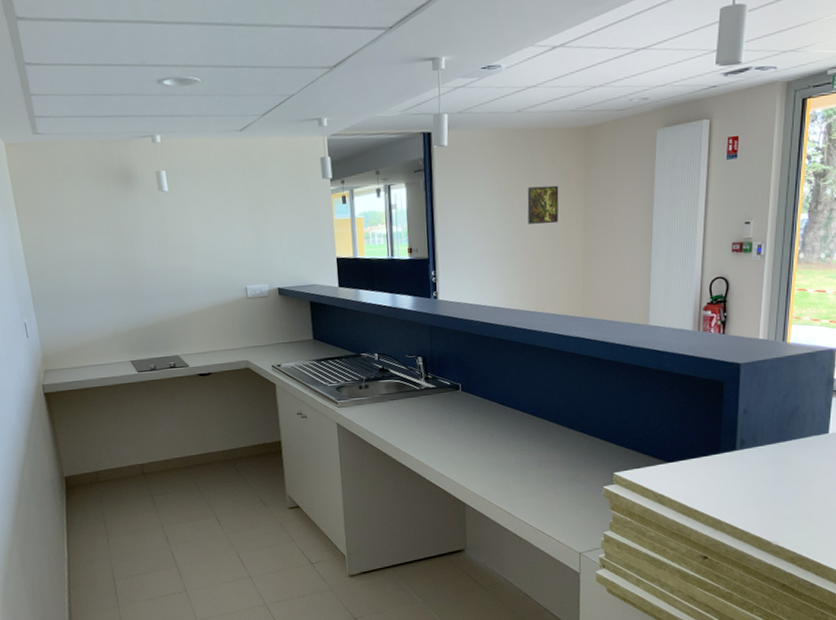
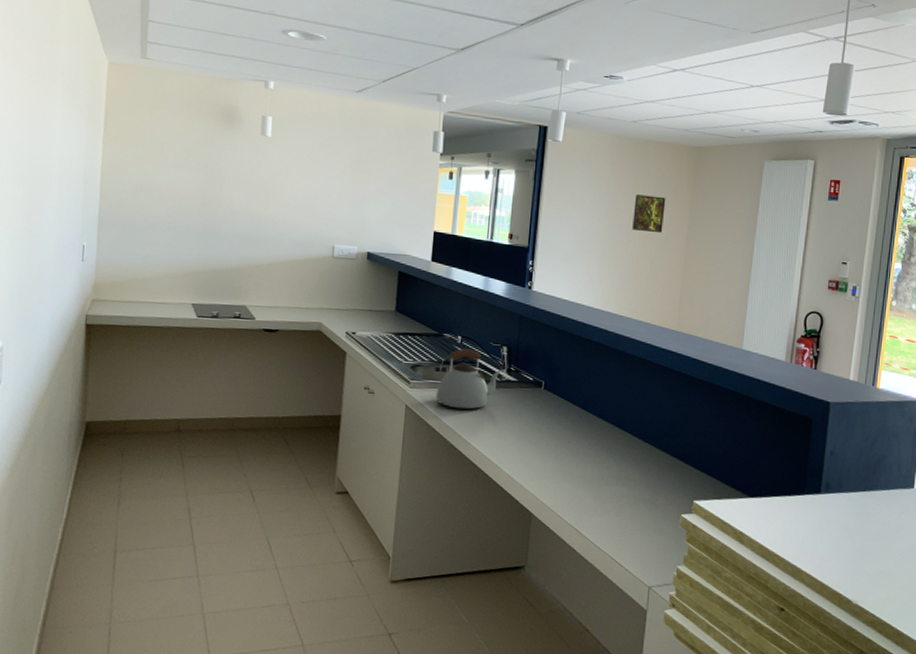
kettle: none [362,364,420,421] -> present [435,348,502,410]

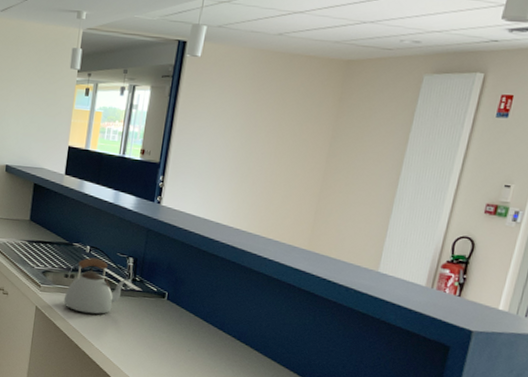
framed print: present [632,194,666,234] -> none [268,111,308,151]

